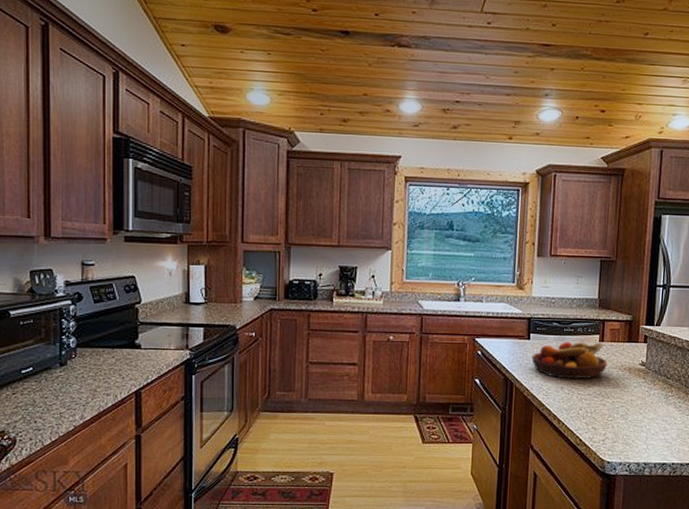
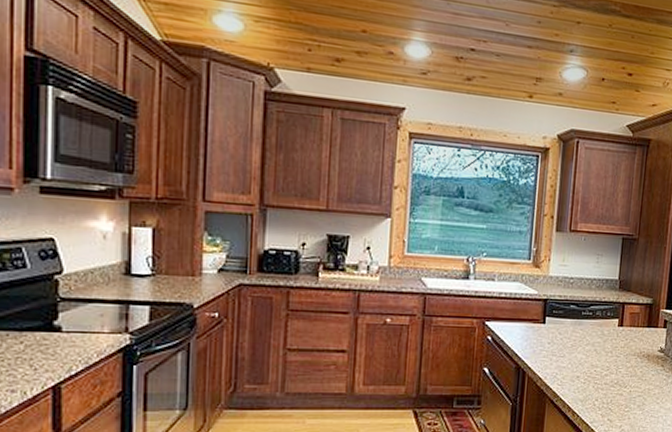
fruit bowl: present [531,341,607,380] -> none [546,325,626,368]

